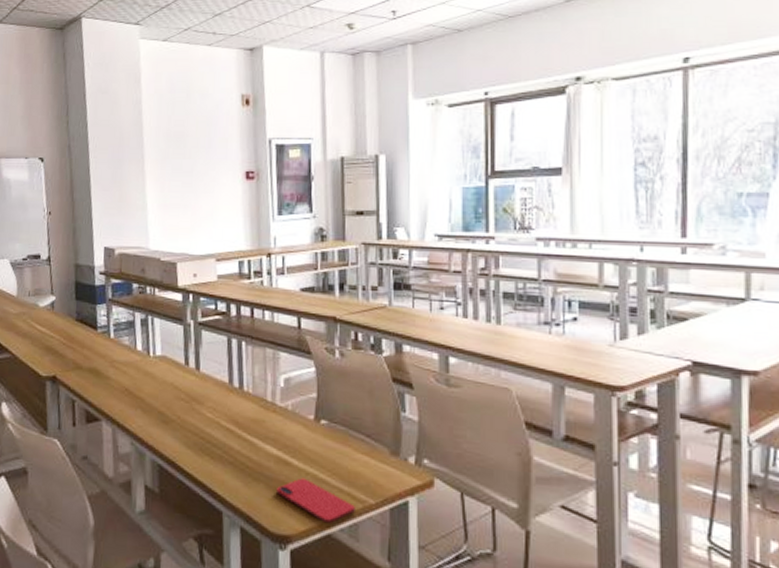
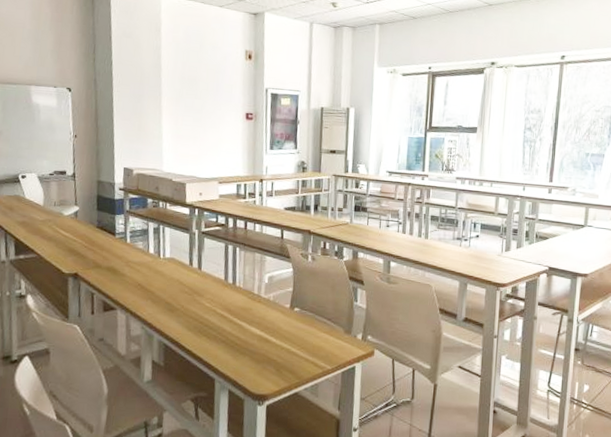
smartphone: present [277,478,355,523] -> none [258,351,317,384]

